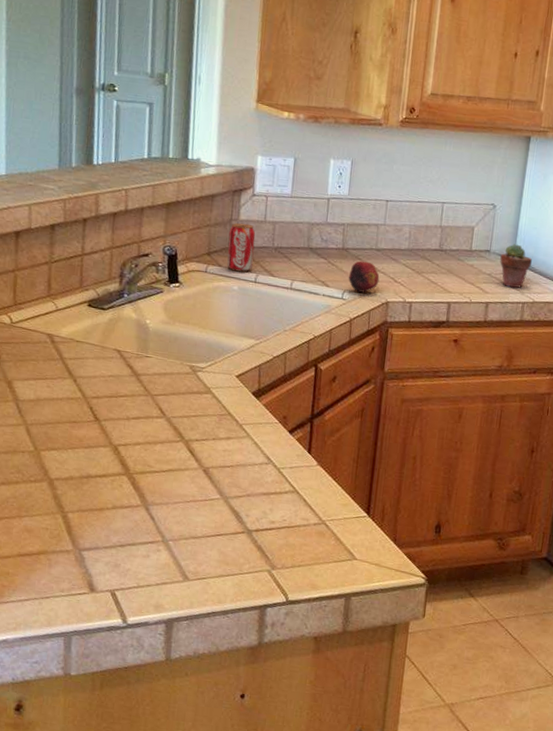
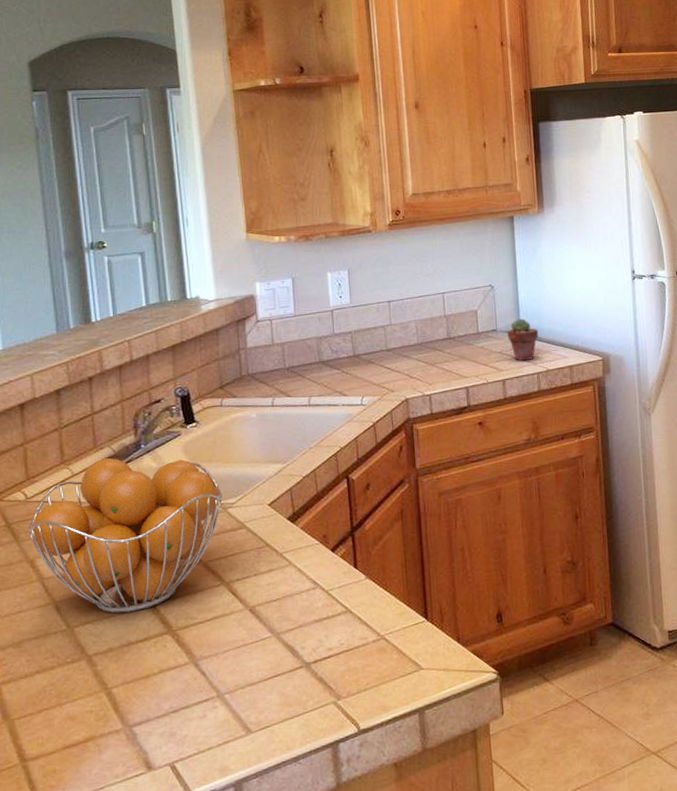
fruit basket: none [9,299,194,448] -> present [28,457,222,613]
beverage can: present [227,223,256,272] -> none [239,350,267,400]
fruit: present [348,260,380,293] -> none [364,363,395,395]

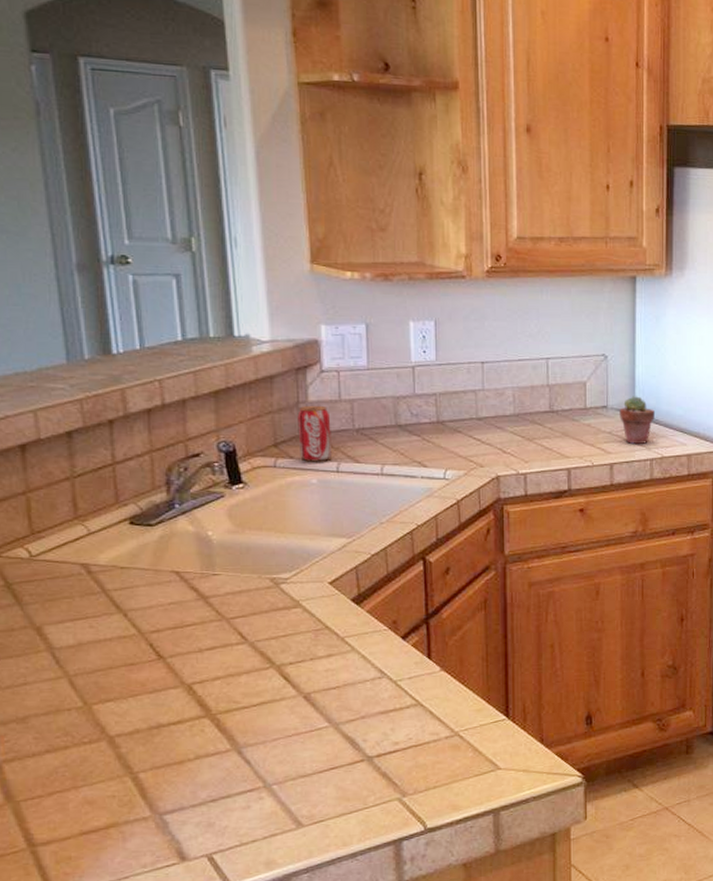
fruit basket: present [28,457,222,613] -> none [33,516,274,692]
beverage can: none [239,350,267,400] -> present [297,405,332,462]

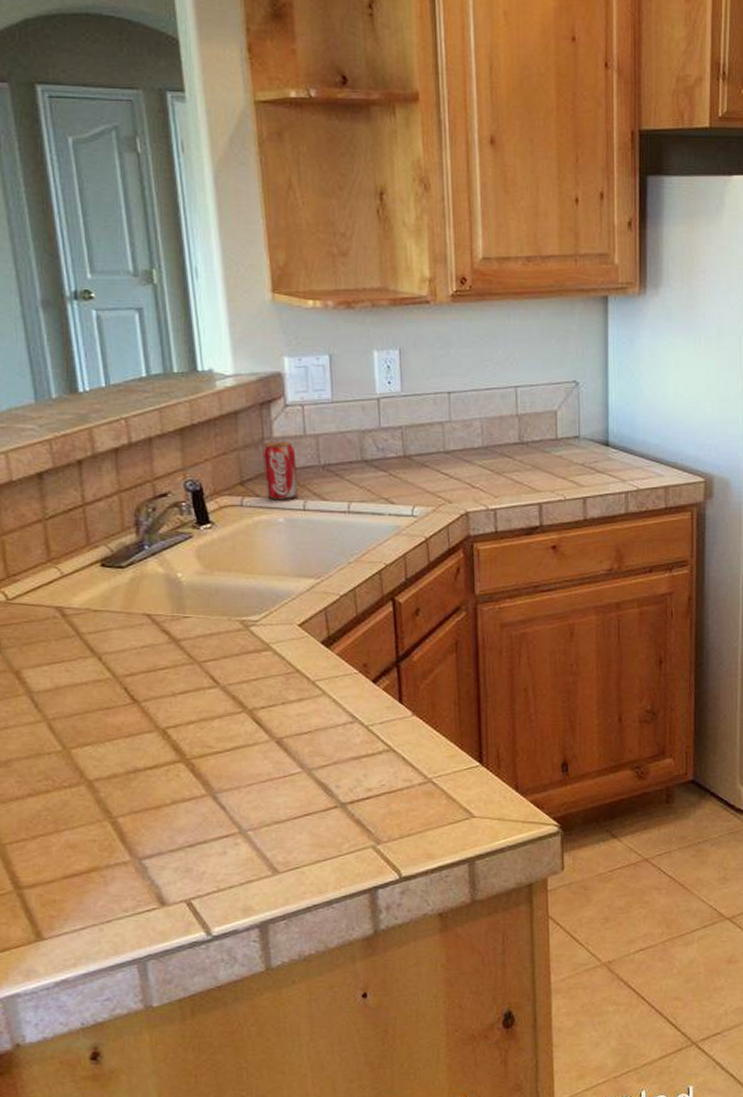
potted succulent: present [619,396,655,444] -> none [592,425,629,476]

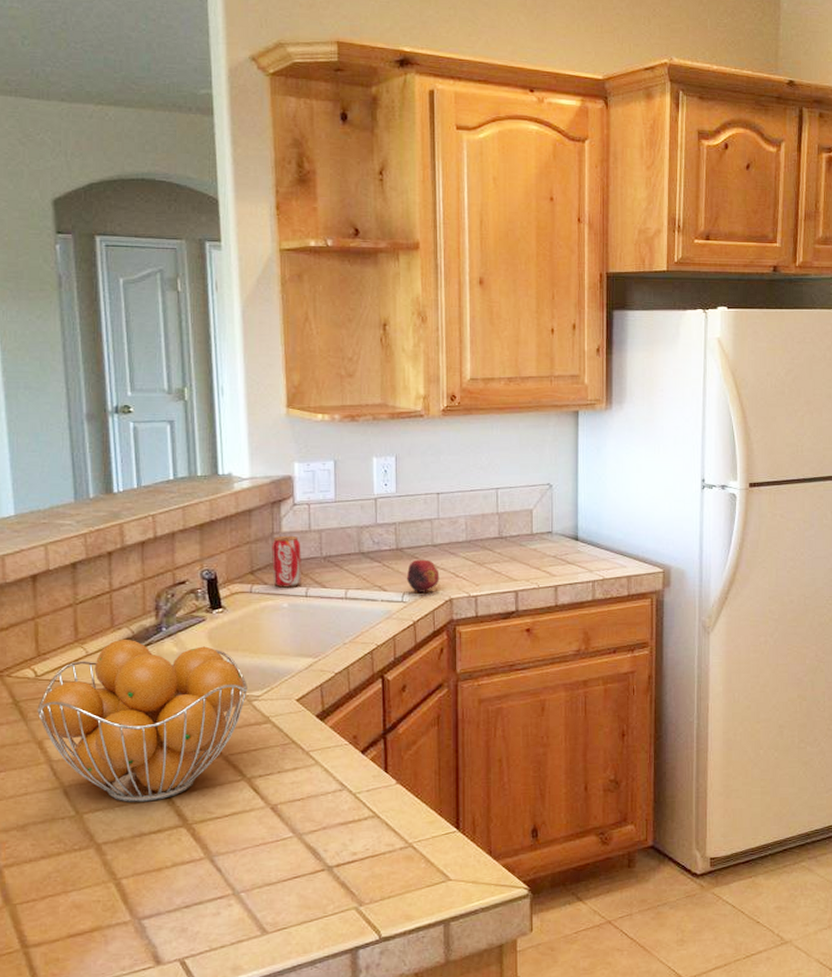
fruit basket: none [11,558,244,736] -> present [37,639,248,802]
fruit: none [416,468,454,505] -> present [406,559,440,592]

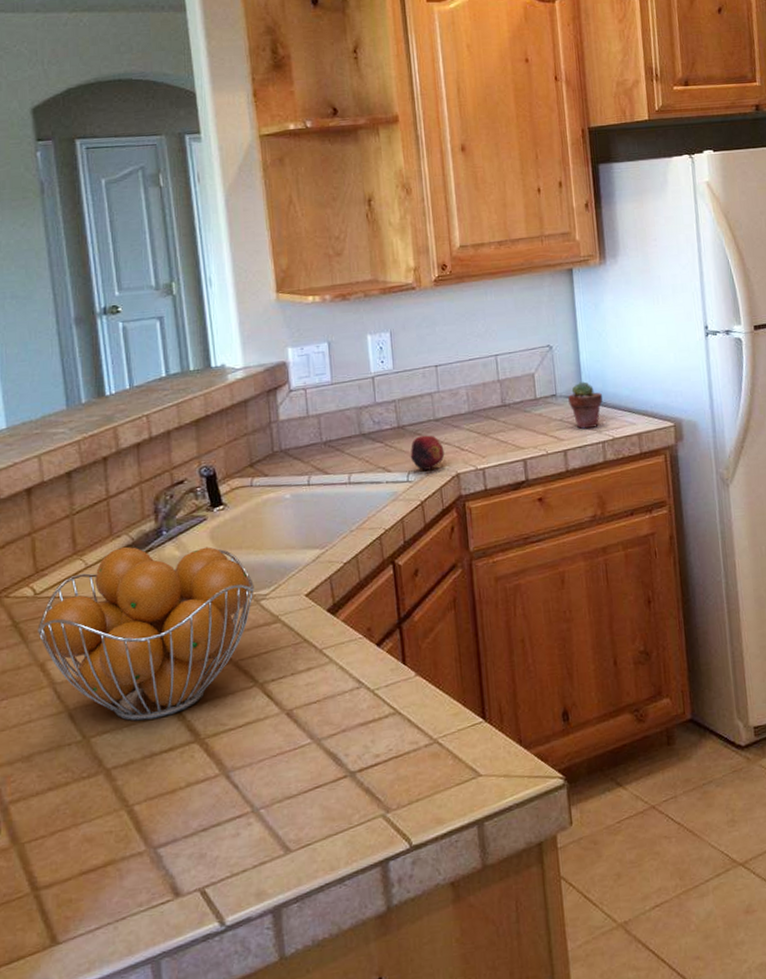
beverage can: present [272,535,301,588] -> none [270,422,303,478]
potted succulent: none [563,522,596,567] -> present [568,381,603,429]

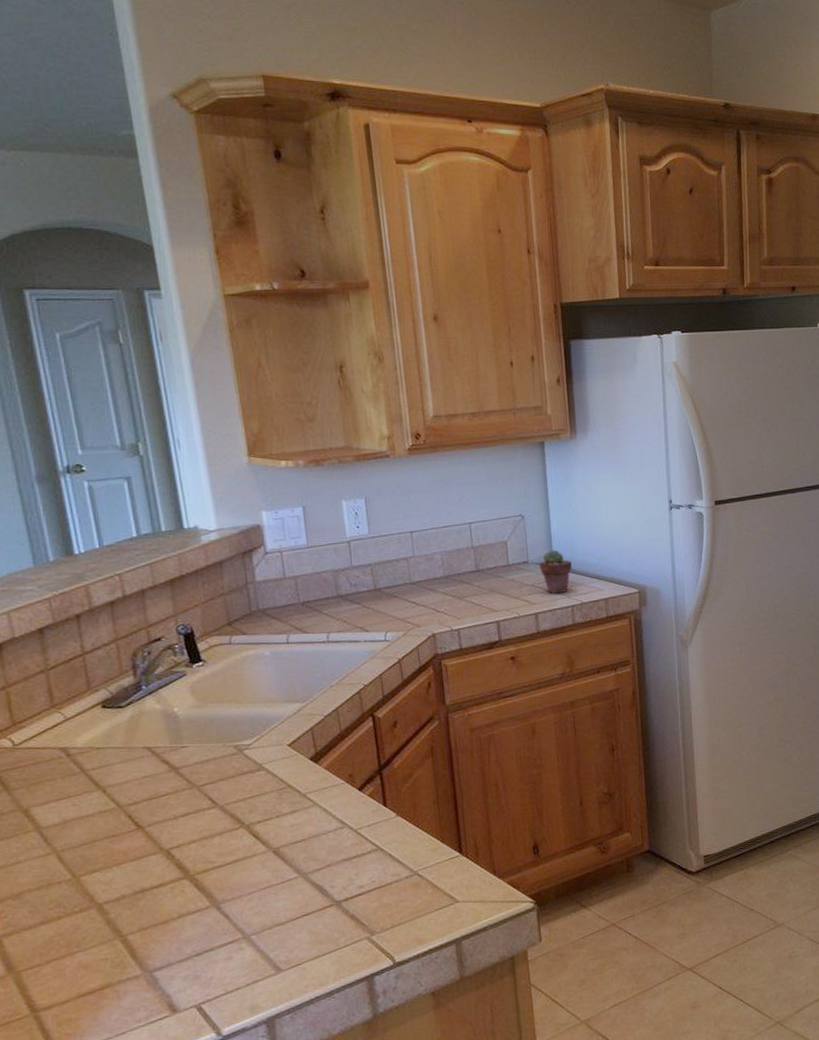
fruit basket: present [37,546,254,721] -> none [19,700,237,861]
fruit: present [410,435,445,471] -> none [387,597,421,631]

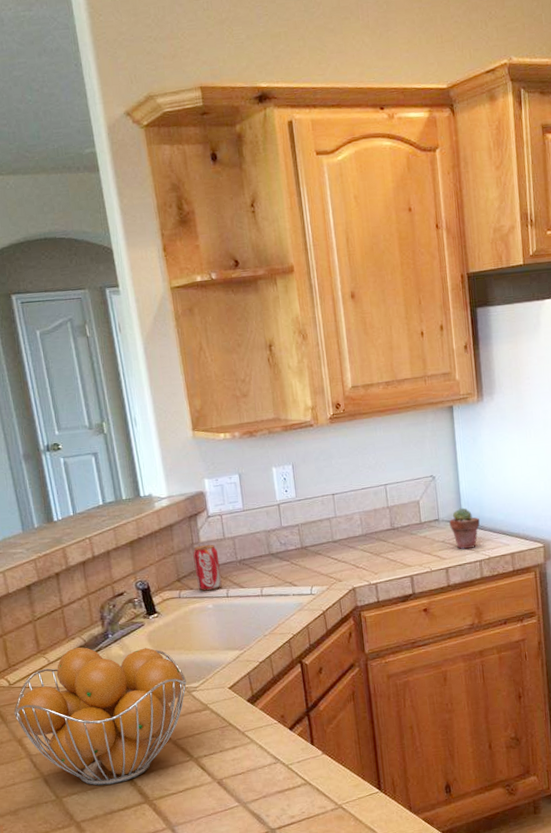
fruit basket: none [19,700,237,861] -> present [14,647,187,786]
beverage can: none [247,584,281,637] -> present [193,544,222,591]

